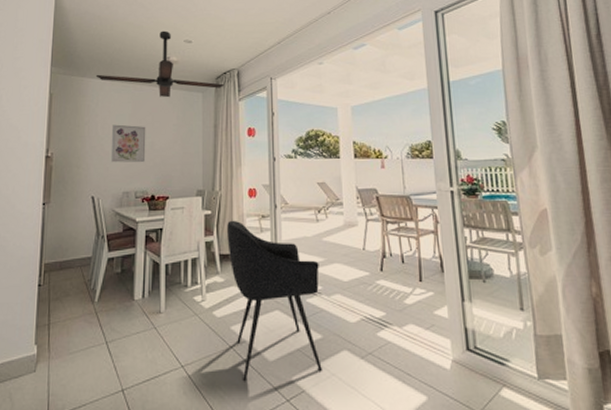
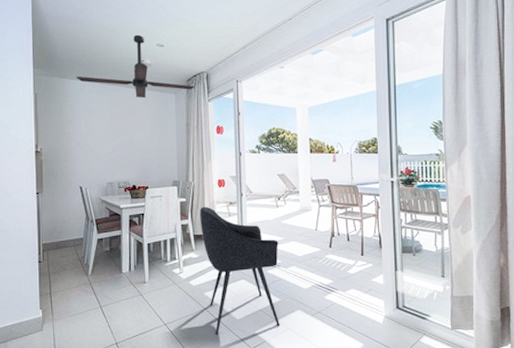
wall art: present [110,124,146,163] -> none [94,122,126,157]

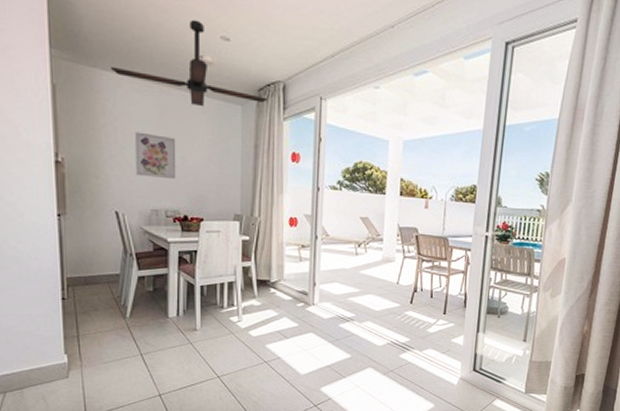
wall art: none [94,122,126,157] -> present [134,132,176,180]
armchair: present [200,206,280,334] -> none [265,247,354,390]

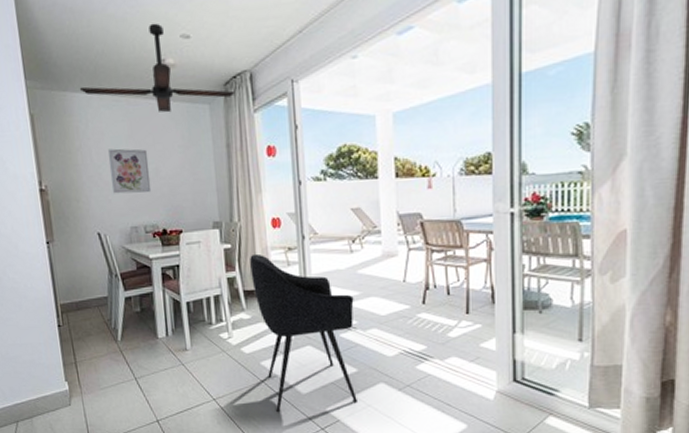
armchair: none [265,247,354,390] -> present [250,253,357,412]

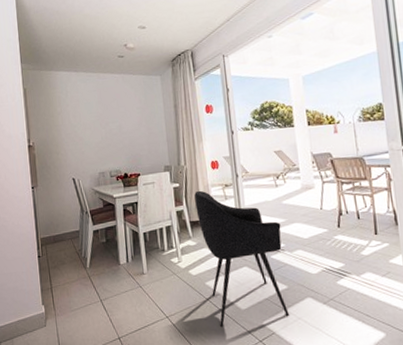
ceiling fan: present [79,23,236,113] -> none [61,19,180,83]
wall art: present [107,148,152,194] -> none [82,111,116,147]

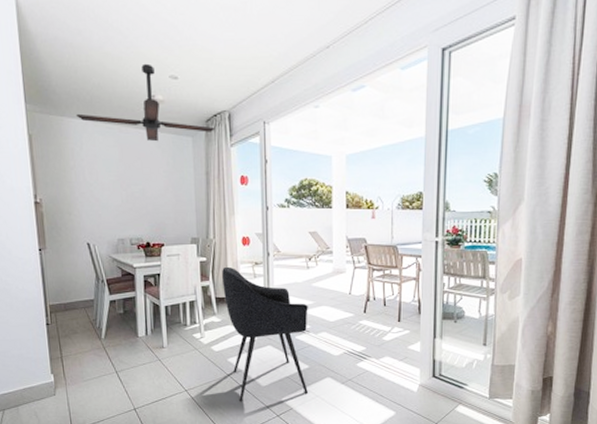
ceiling fan: none [61,19,180,83] -> present [76,63,215,142]

